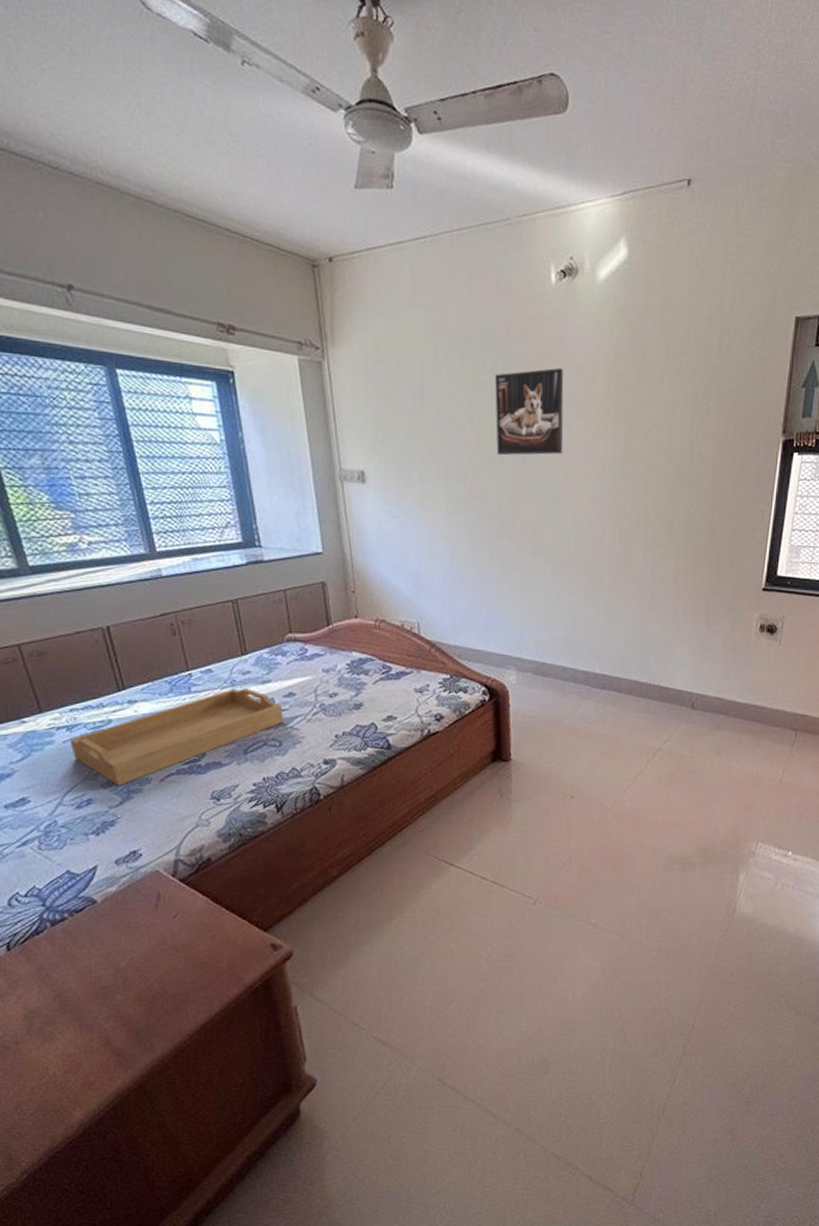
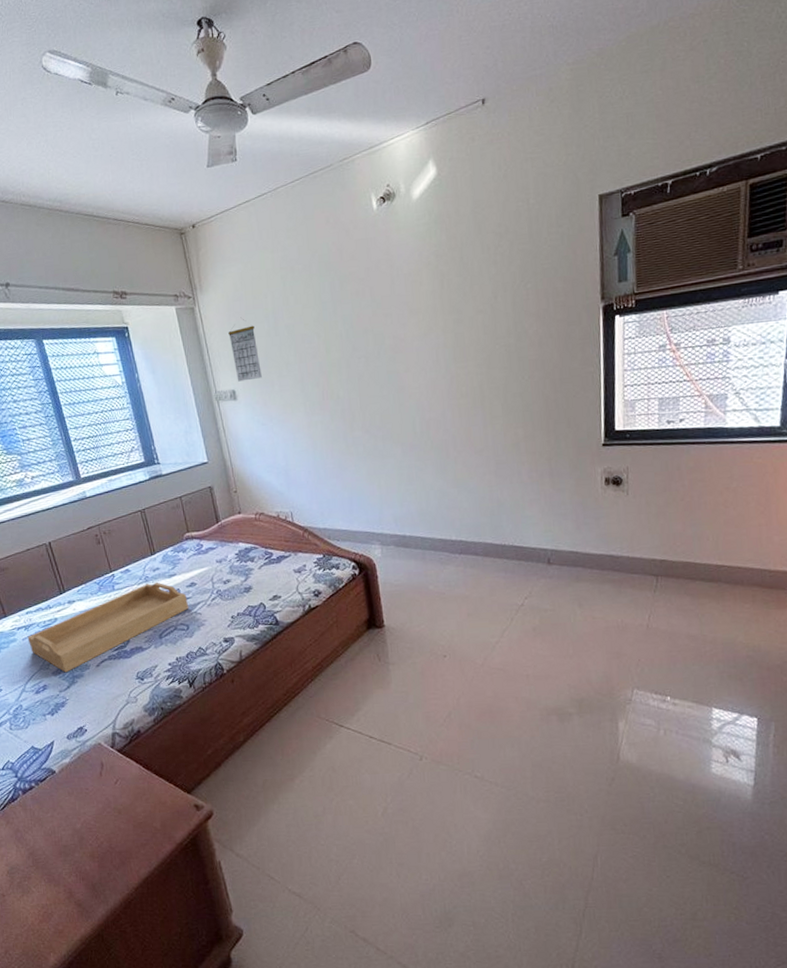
calendar: none [362,383,399,462] -> present [228,317,262,382]
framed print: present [495,367,564,456] -> none [334,277,400,360]

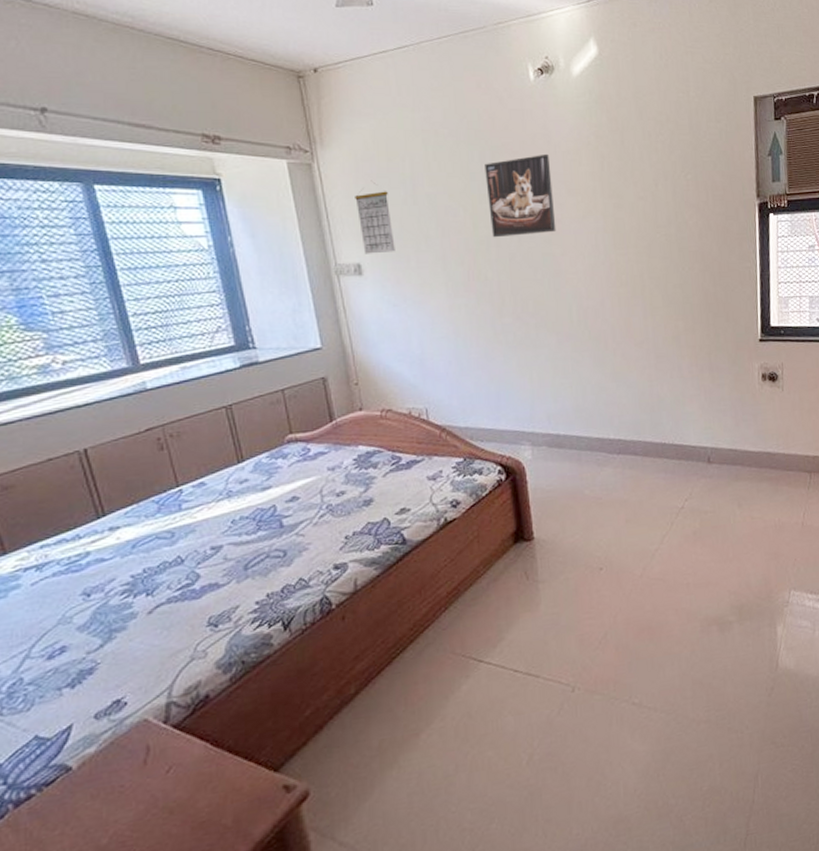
serving tray: present [27,582,189,673] -> none [39,497,288,627]
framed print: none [334,277,400,360] -> present [485,153,557,238]

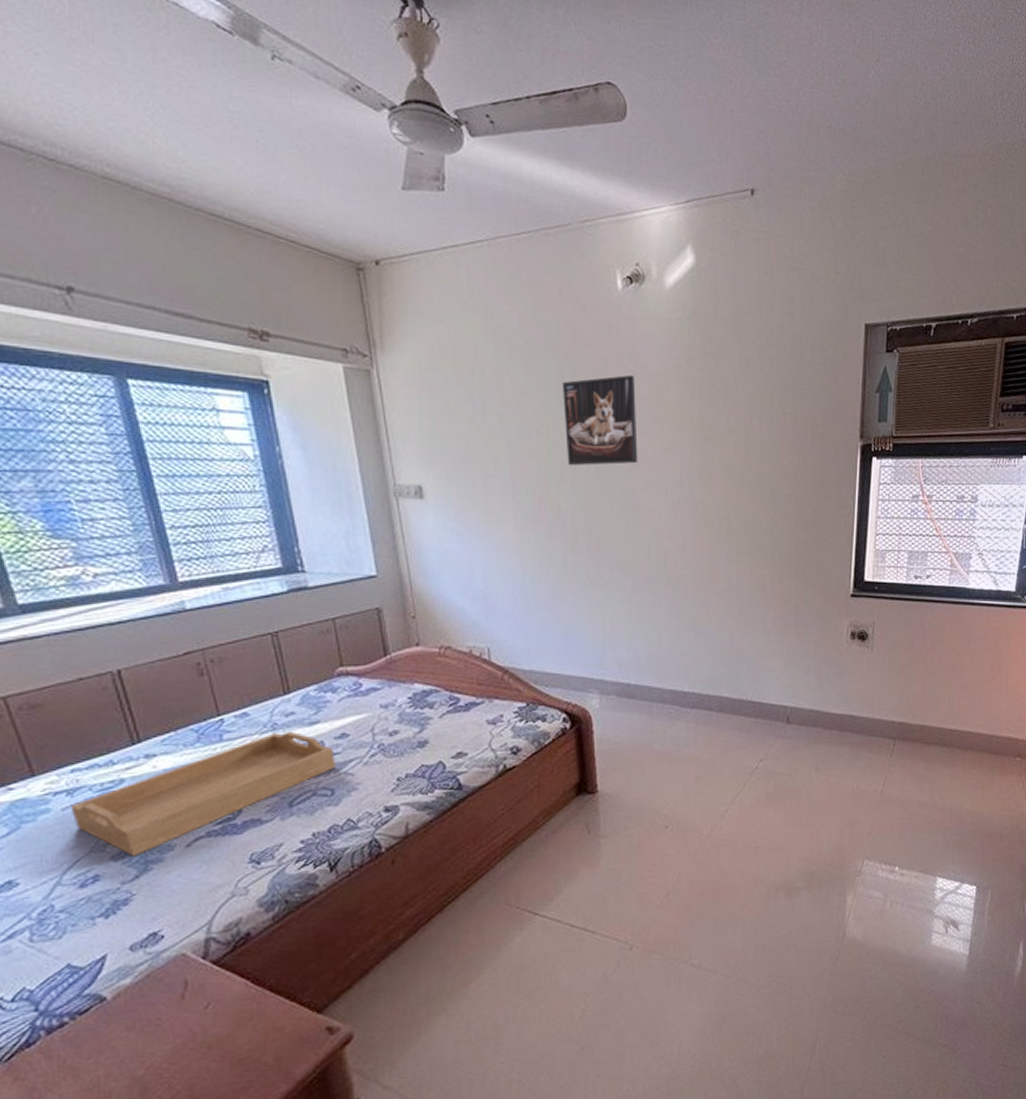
serving tray: none [39,497,288,627] -> present [70,731,337,857]
calendar: present [355,180,395,254] -> none [418,392,460,476]

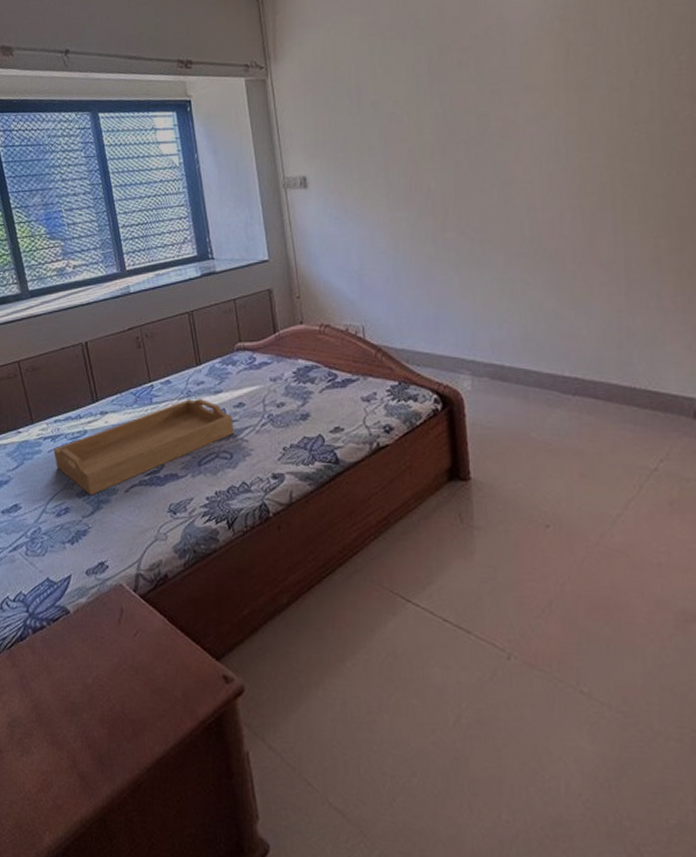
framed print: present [563,374,638,466] -> none [432,46,509,145]

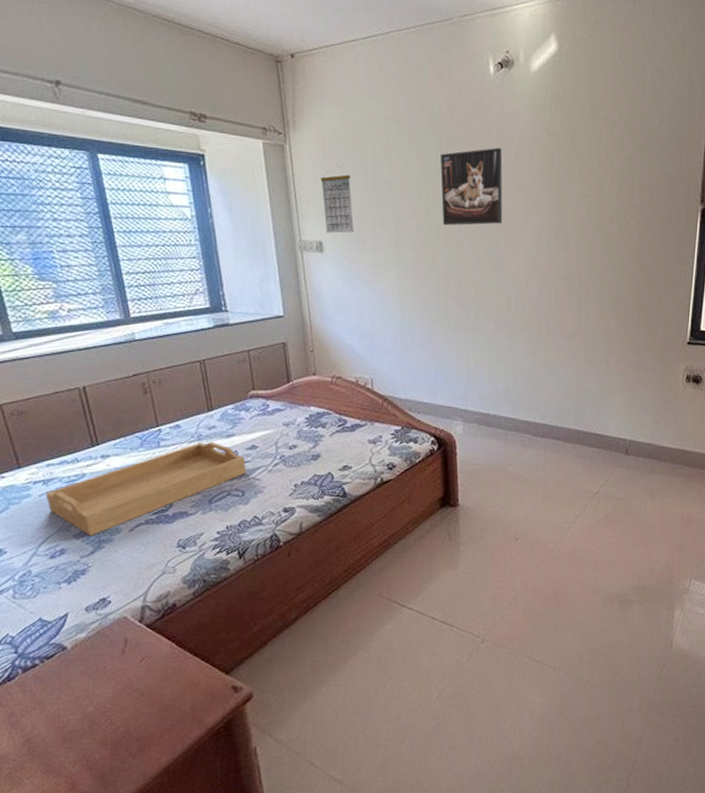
calendar: none [303,91,339,167] -> present [321,163,354,234]
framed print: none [432,46,509,145] -> present [440,147,503,226]

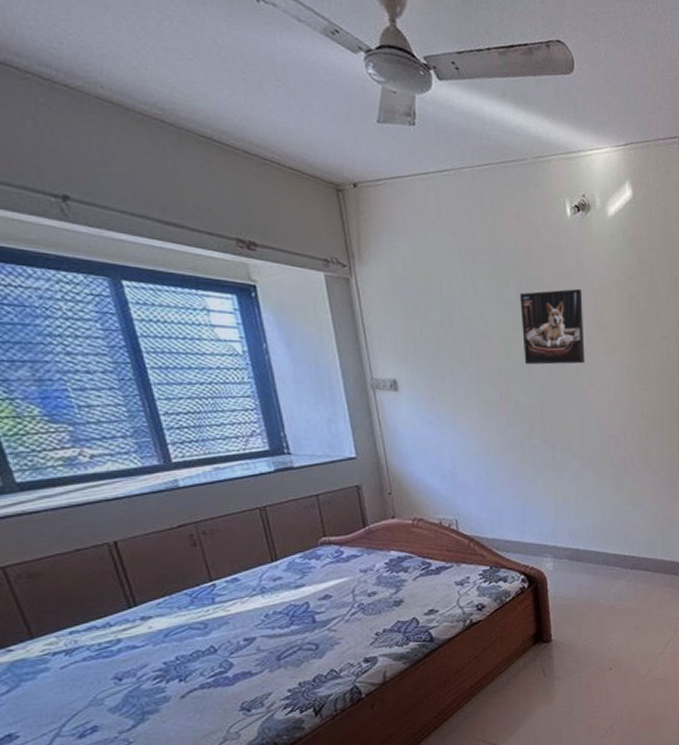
serving tray: present [45,441,247,536] -> none [69,593,321,709]
calendar: present [321,163,354,234] -> none [392,299,431,372]

